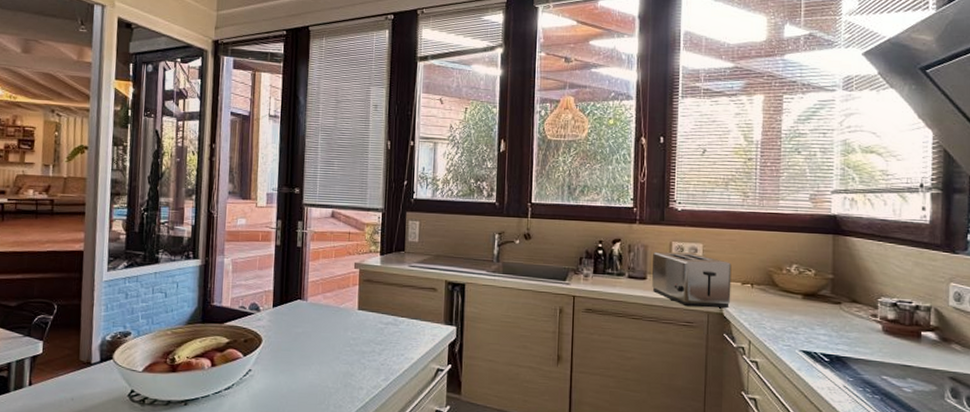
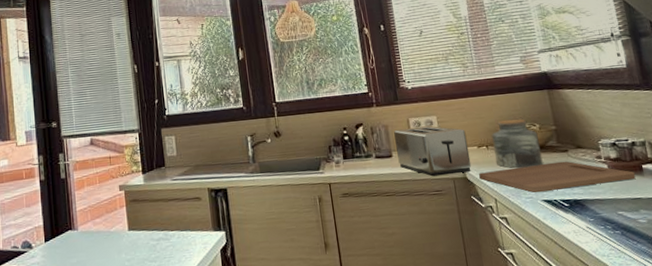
cutting board: none [737,311,911,345] -> present [479,161,636,193]
jar: none [758,259,811,315] -> present [491,119,543,169]

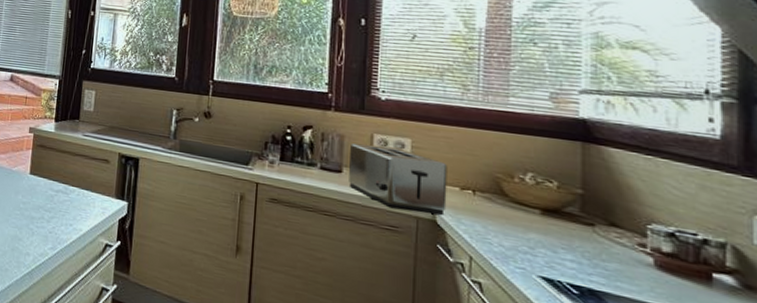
cutting board: present [479,161,636,193] -> none [454,220,697,288]
jar: present [491,119,543,169] -> none [481,164,553,234]

